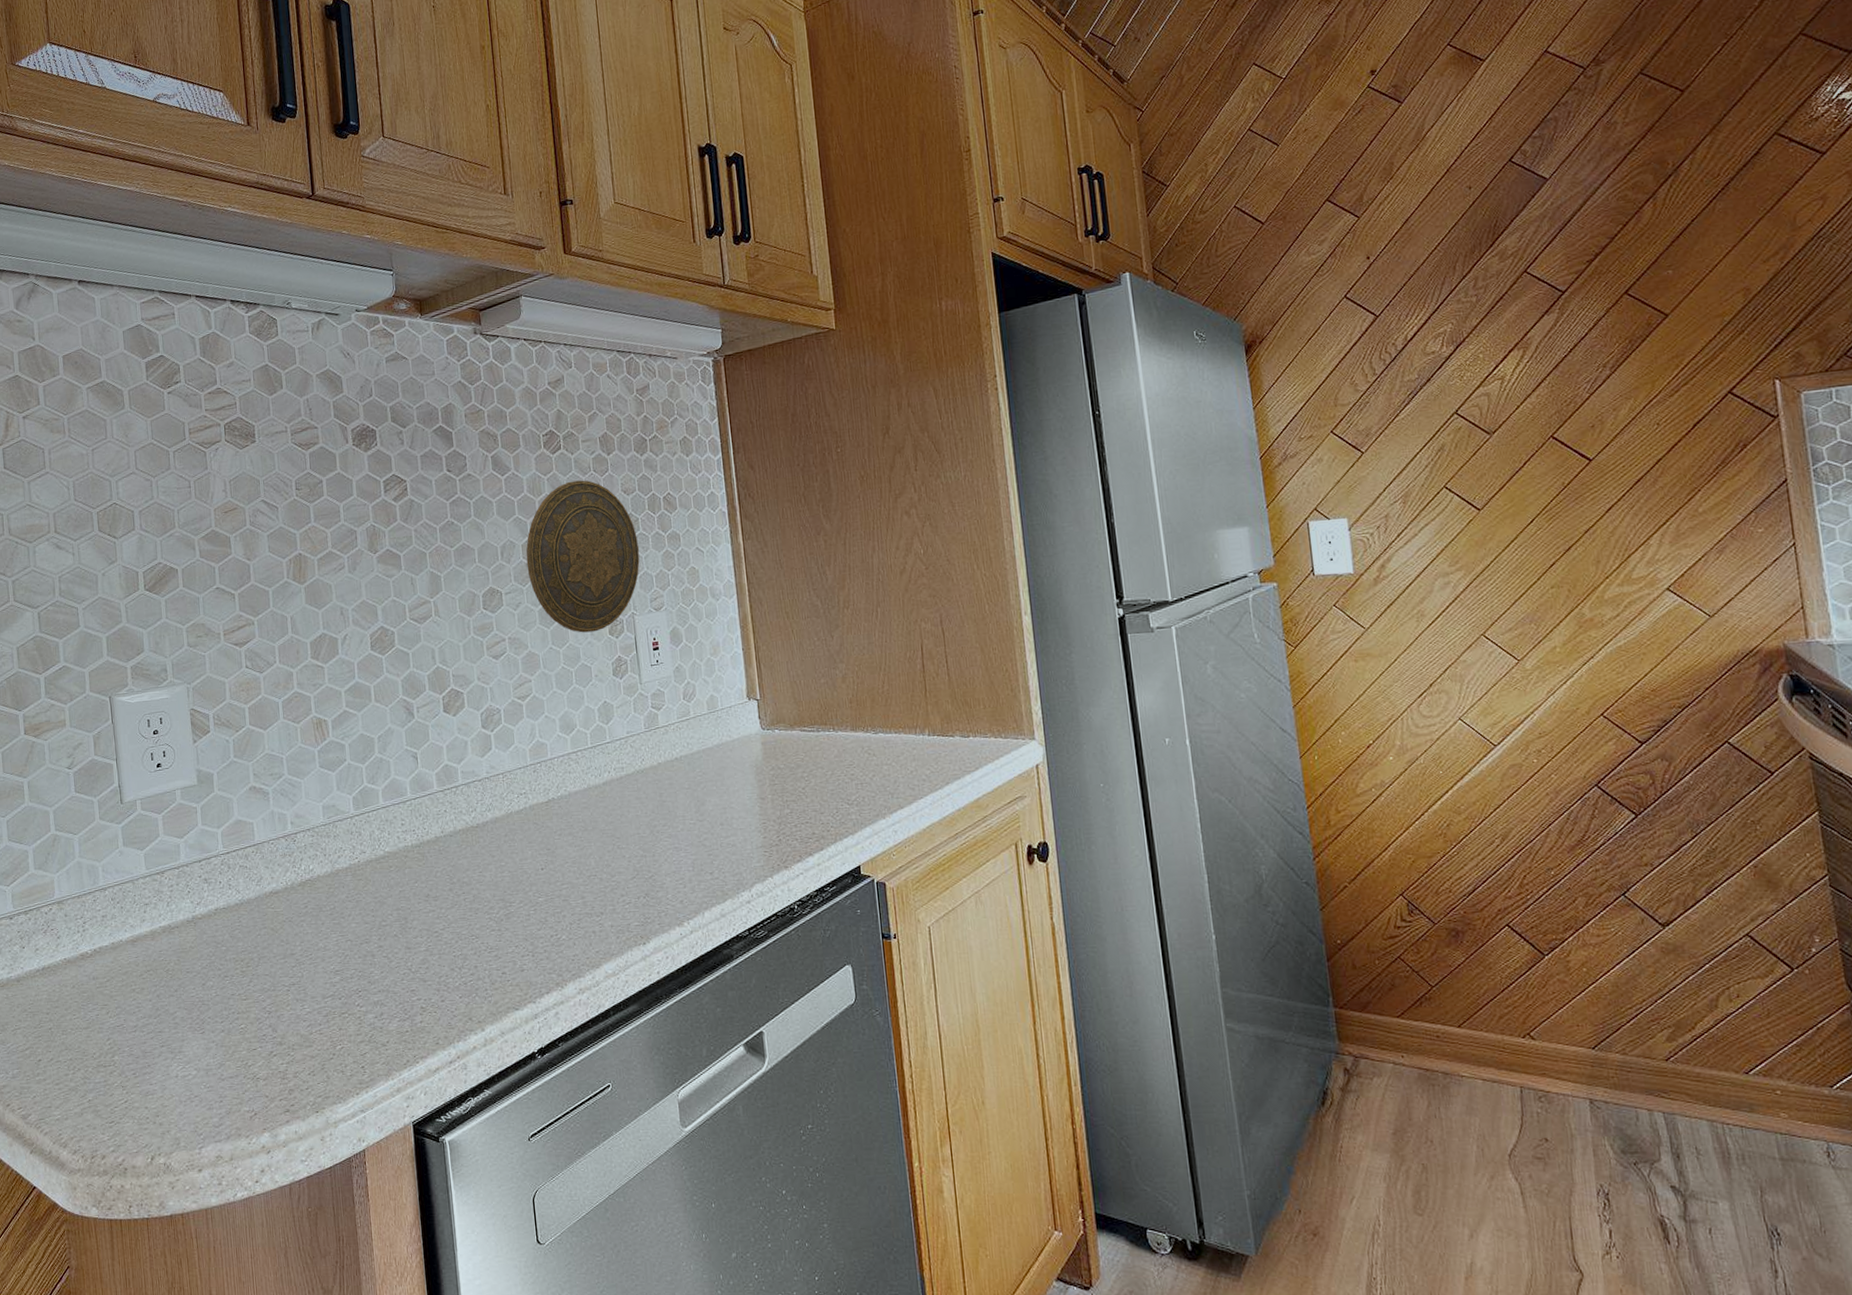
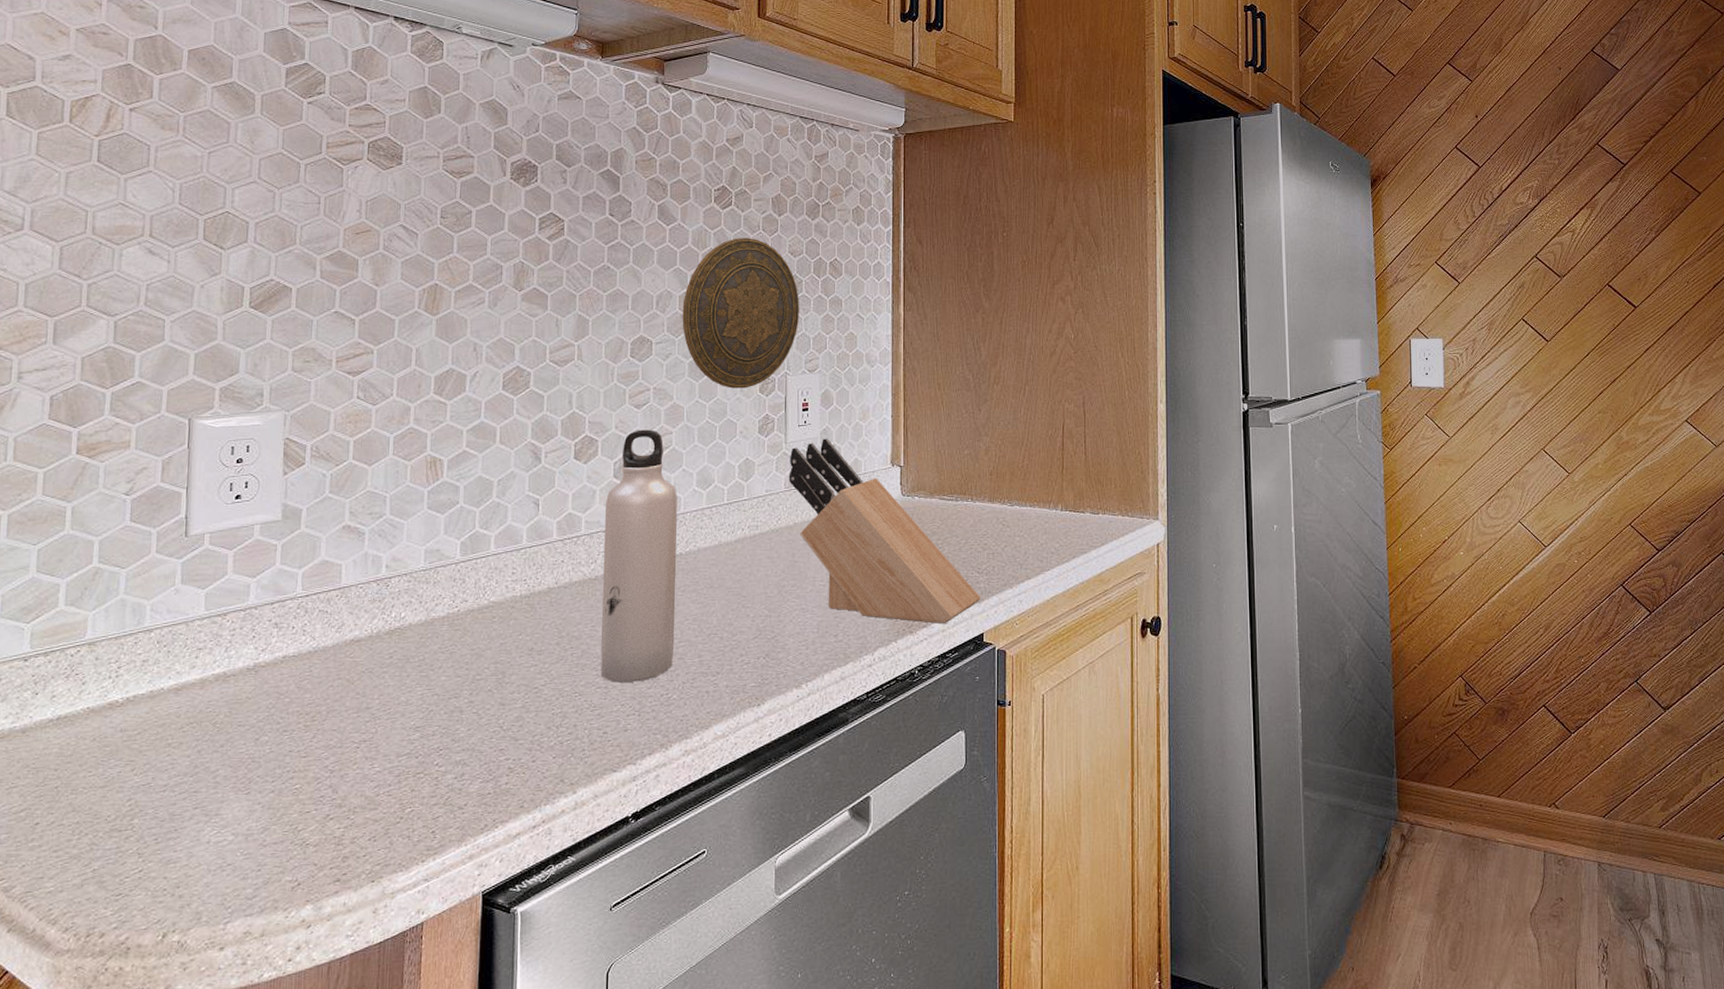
water bottle: none [477,679,559,925] -> present [600,429,677,683]
knife block: none [646,676,854,858] -> present [788,438,981,625]

